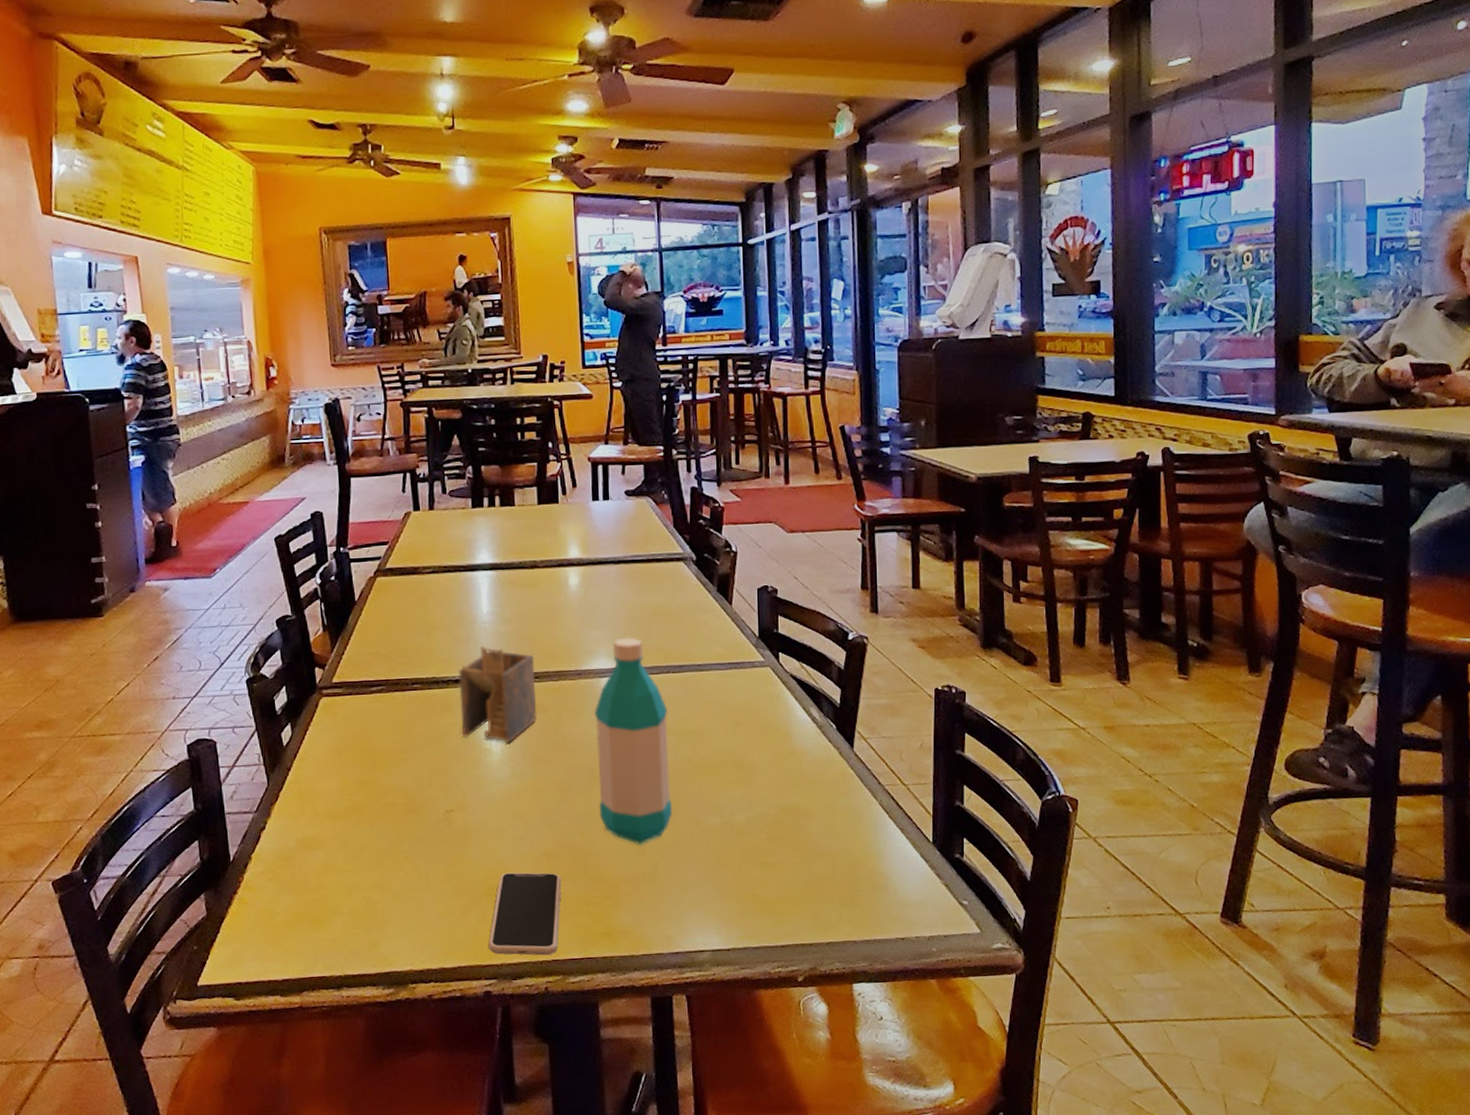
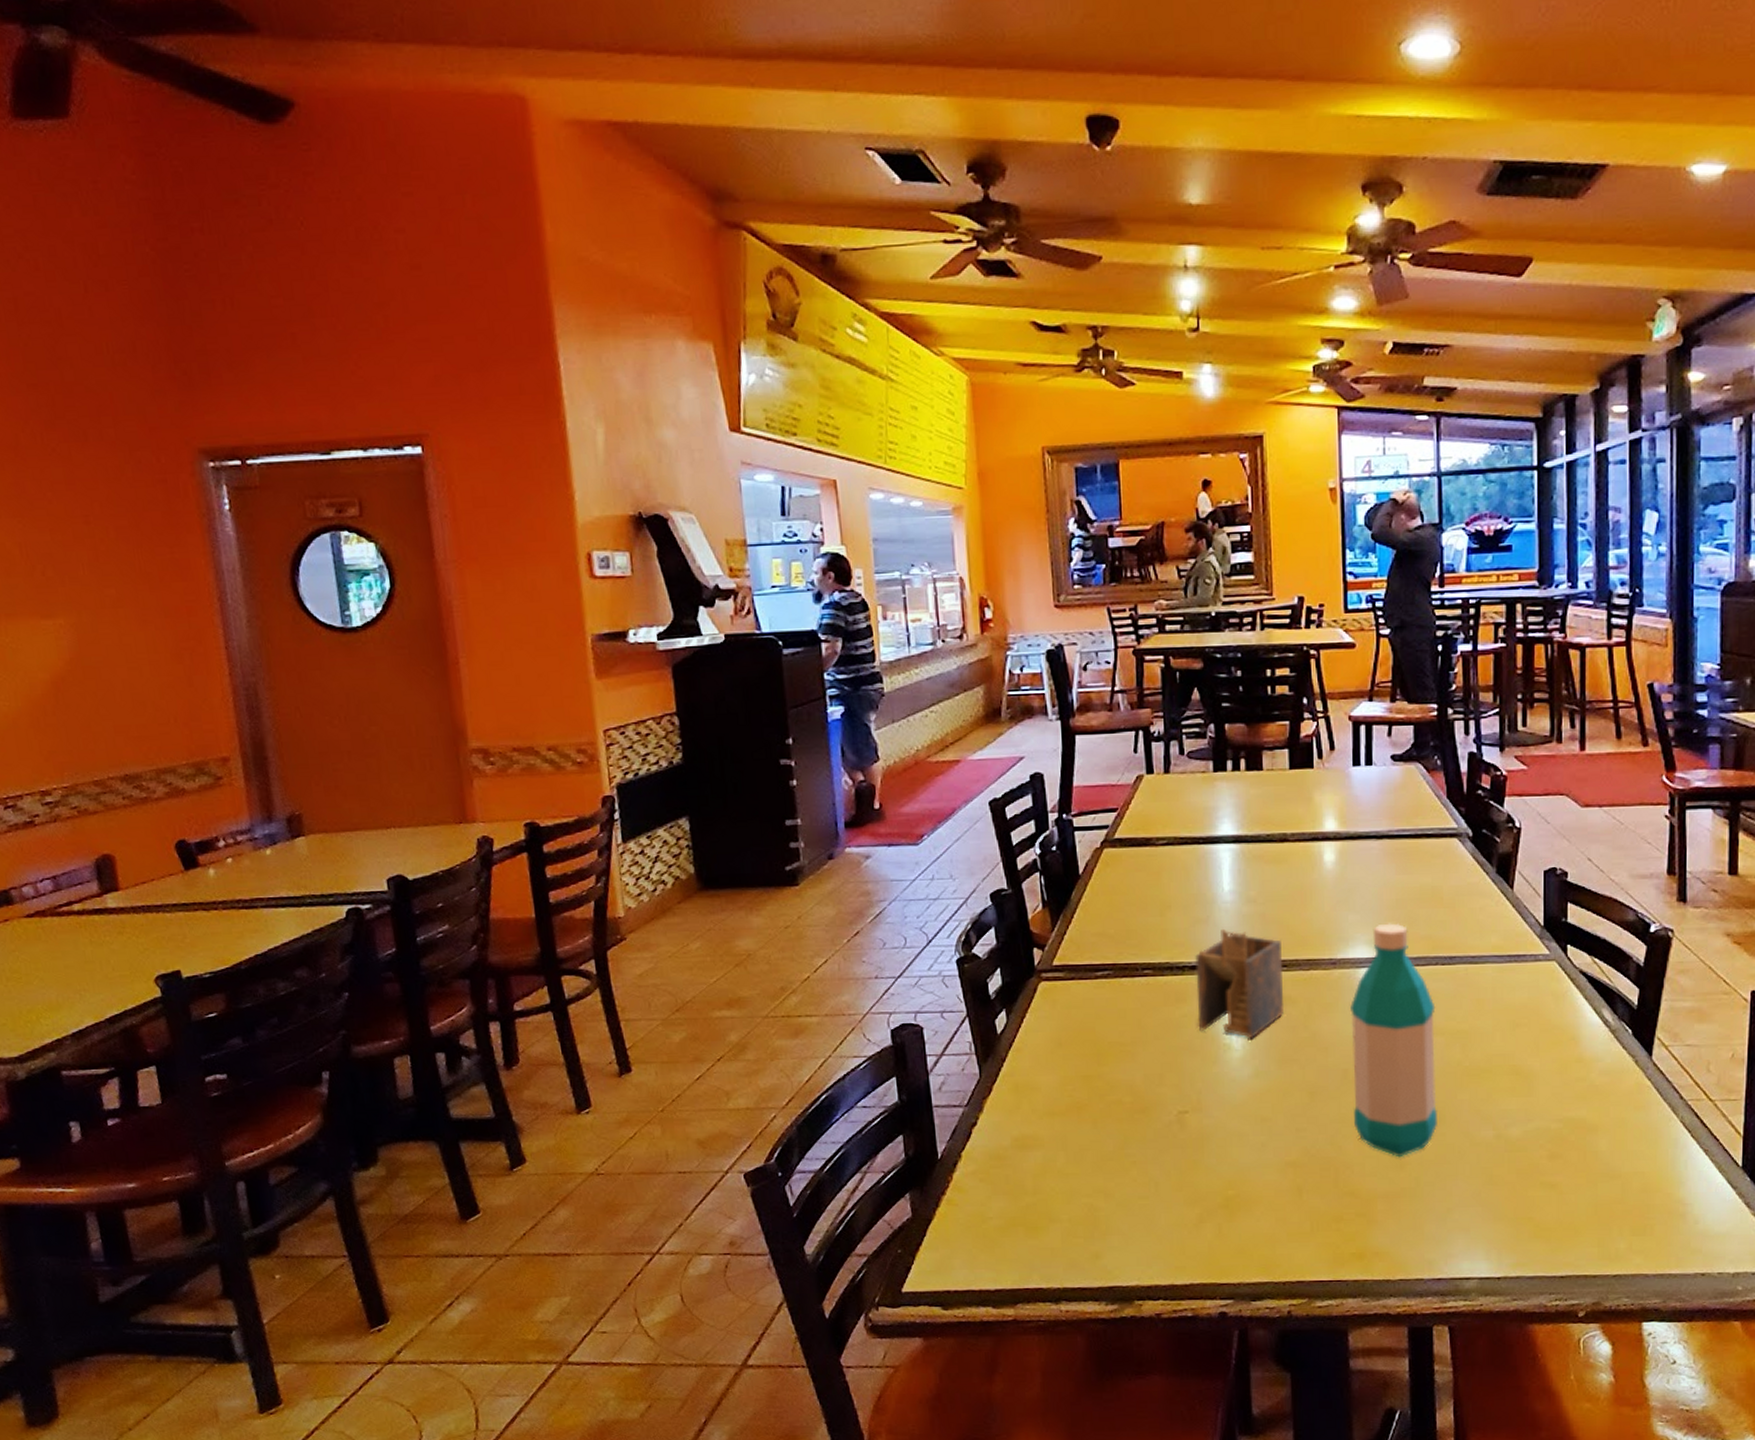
smartphone: present [489,872,562,956] -> none [1225,1182,1309,1276]

